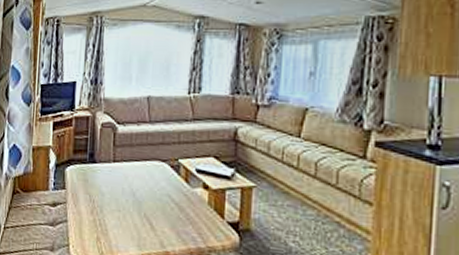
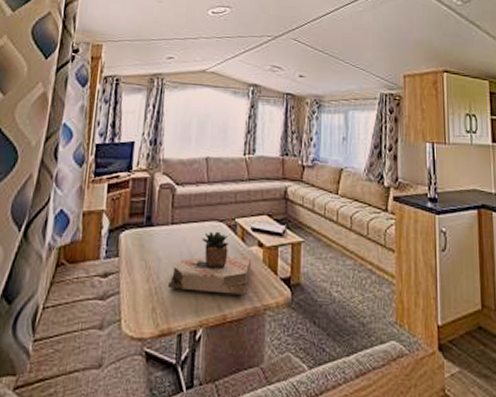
succulent plant: none [111,170,196,235] -> present [168,231,252,295]

